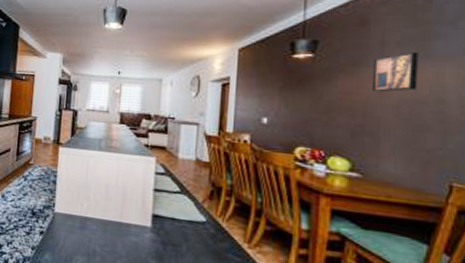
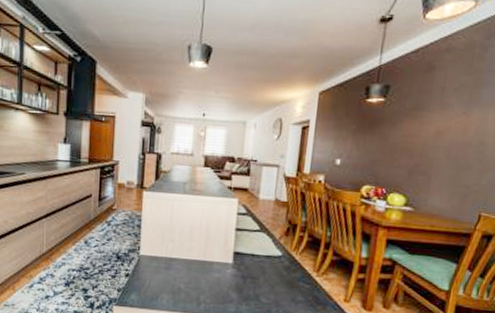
wall art: present [371,51,419,92] -> none [429,97,471,135]

